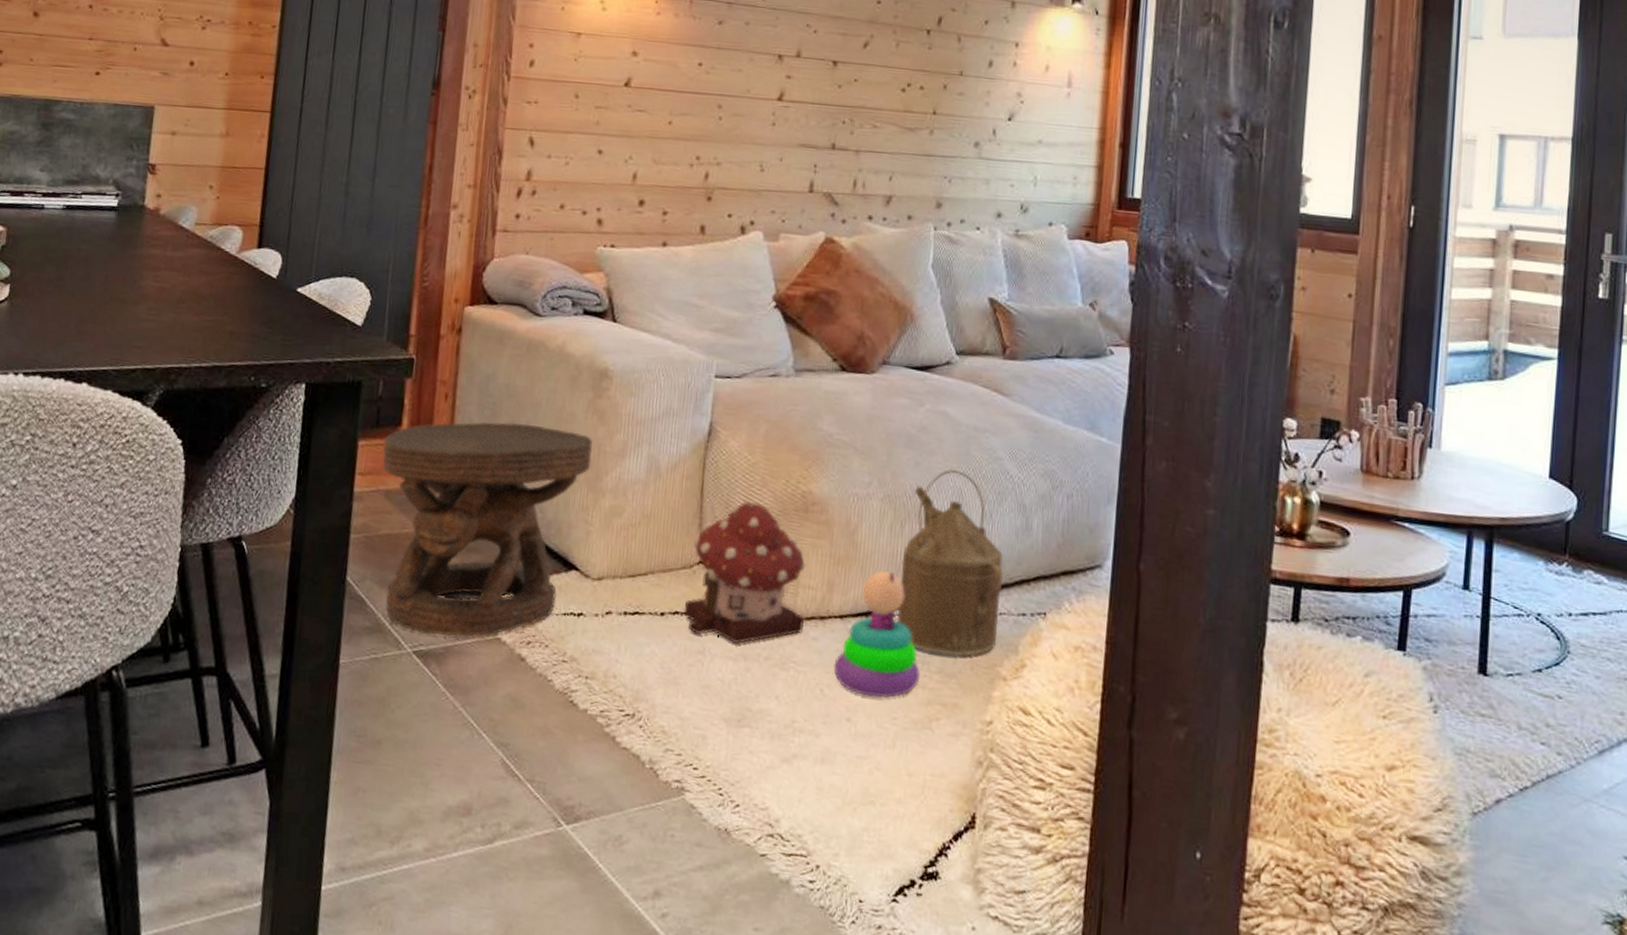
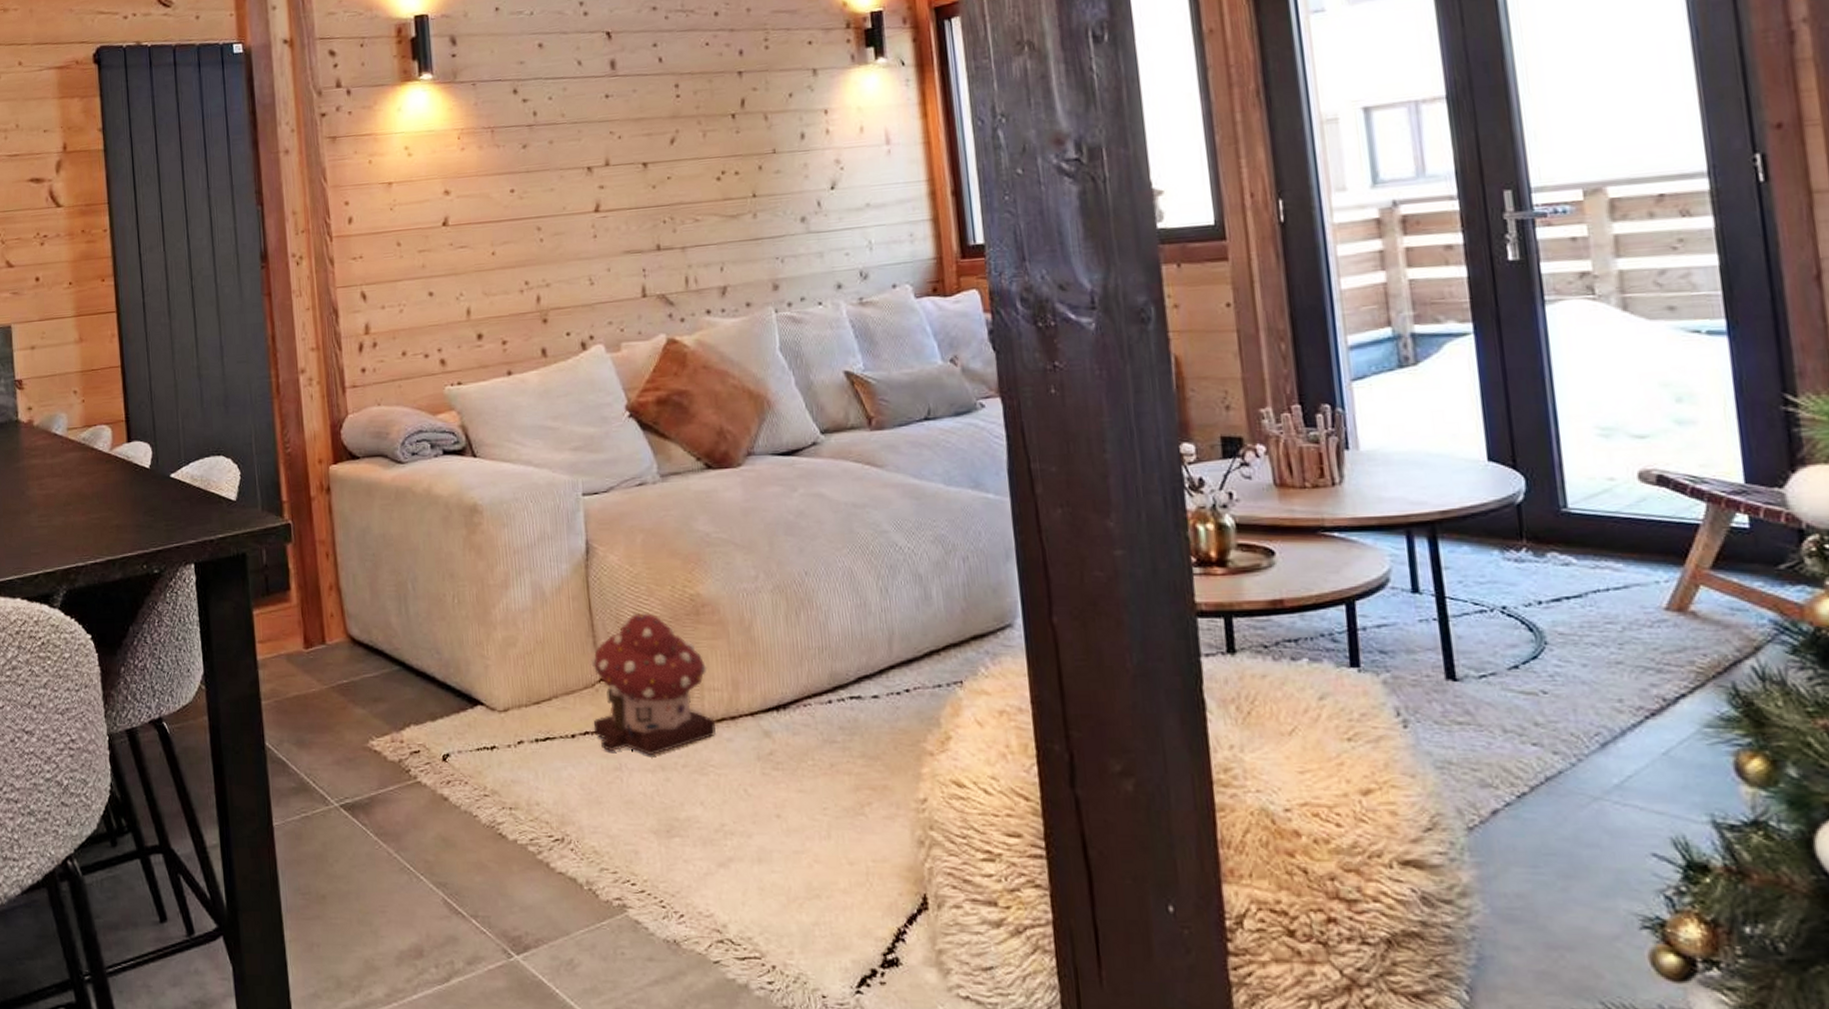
carved stool: present [383,421,594,637] -> none [276,570,478,788]
stacking toy: present [833,571,921,699] -> none [753,663,844,790]
watering can: present [898,469,1003,656] -> none [802,550,917,738]

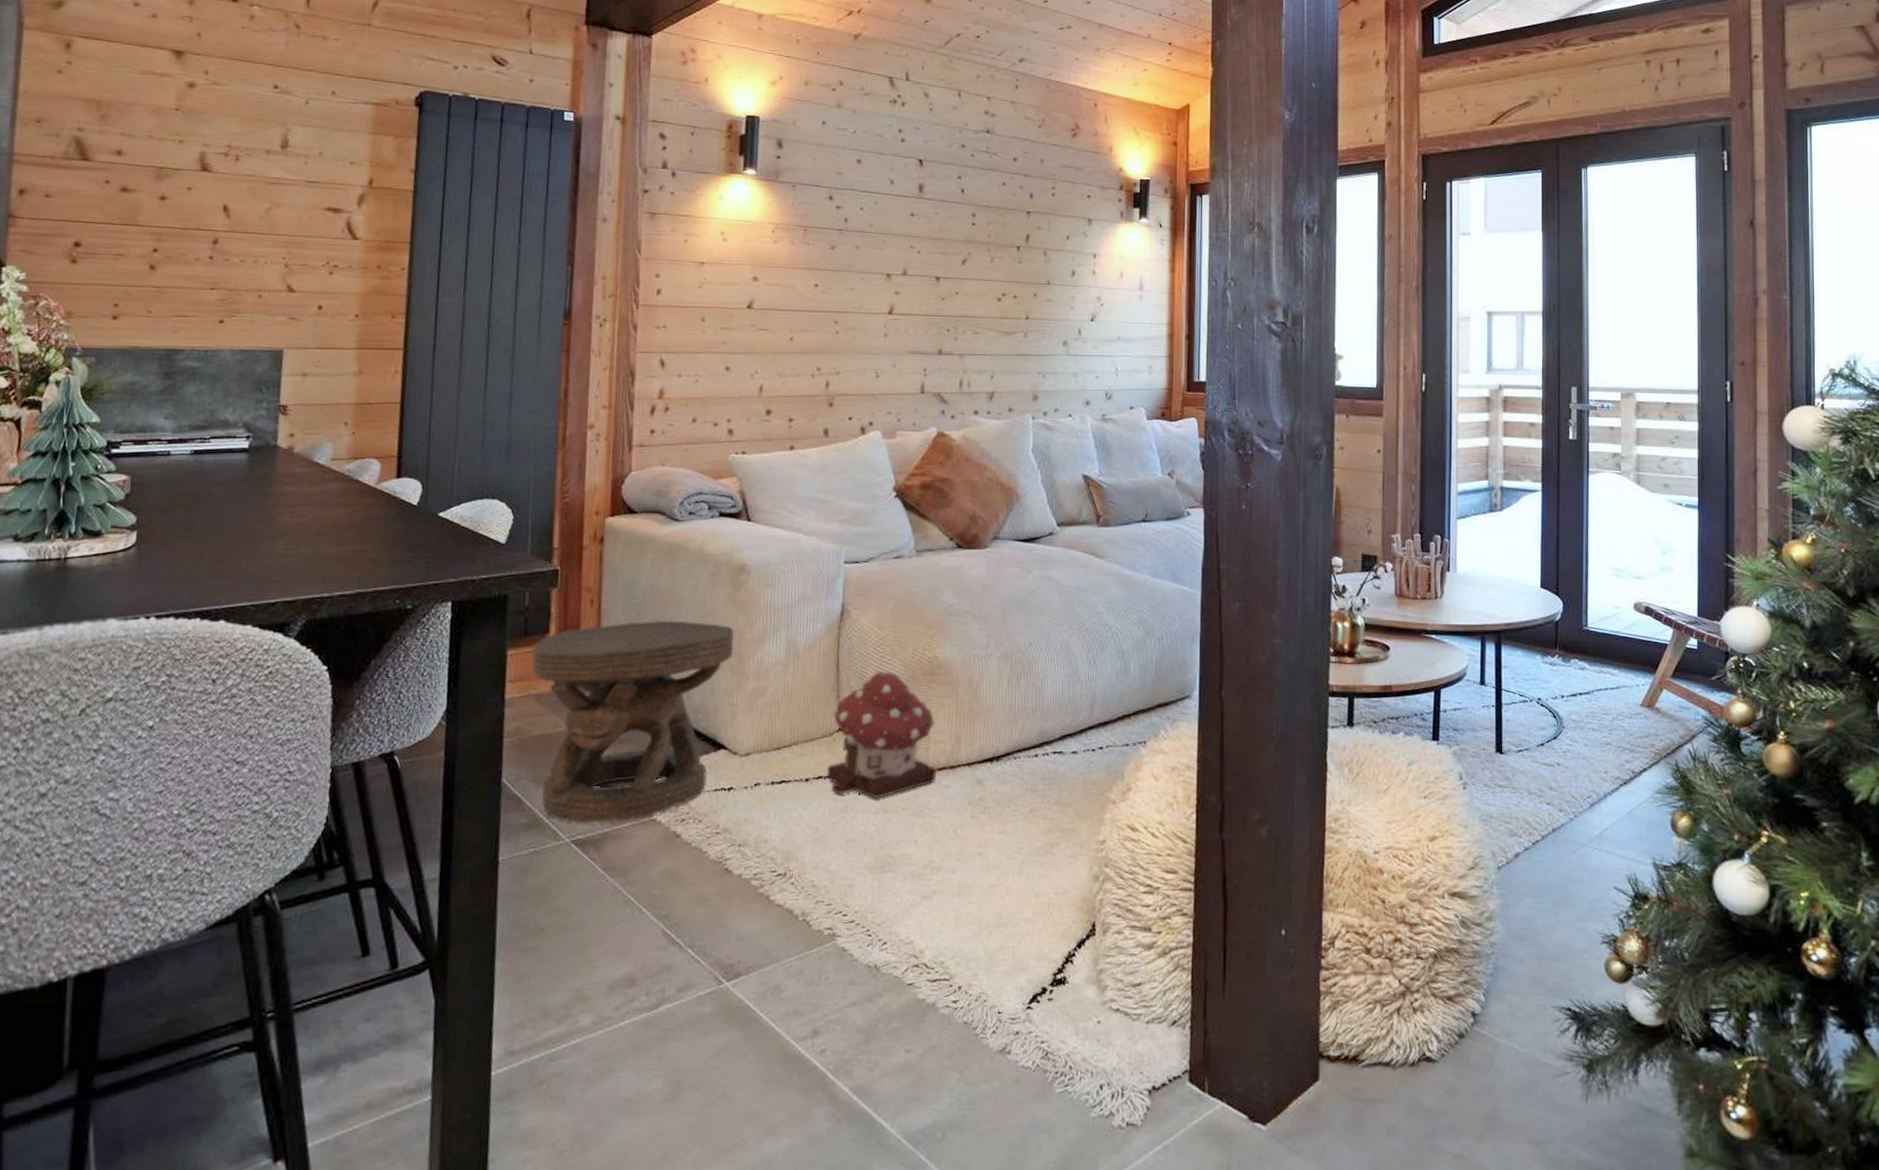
carved stool: none [276,570,478,788] -> present [532,620,735,824]

